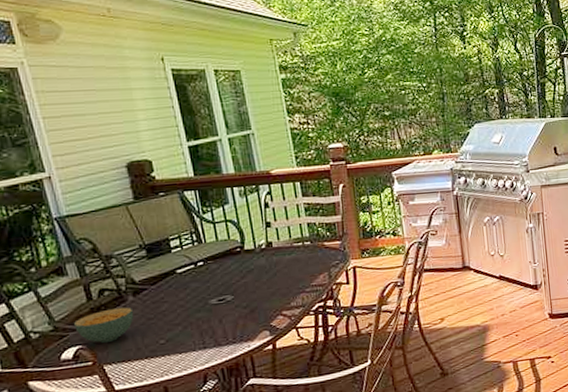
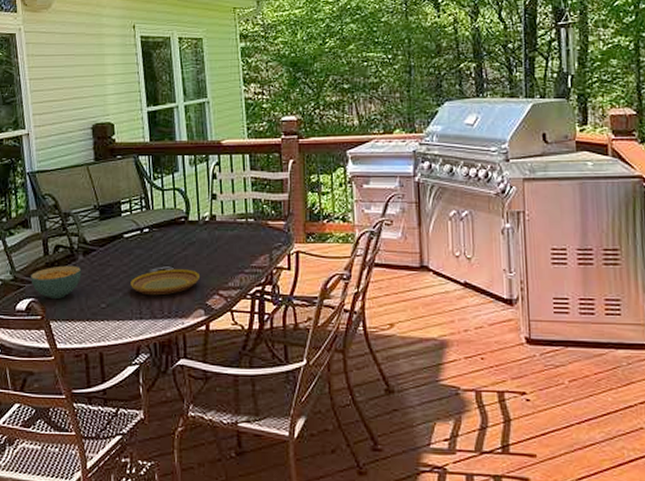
plate: none [189,295,261,325] -> present [130,269,199,296]

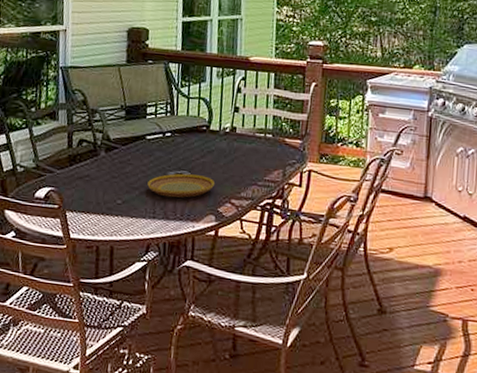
cereal bowl: present [31,265,82,299] -> none [52,159,103,191]

